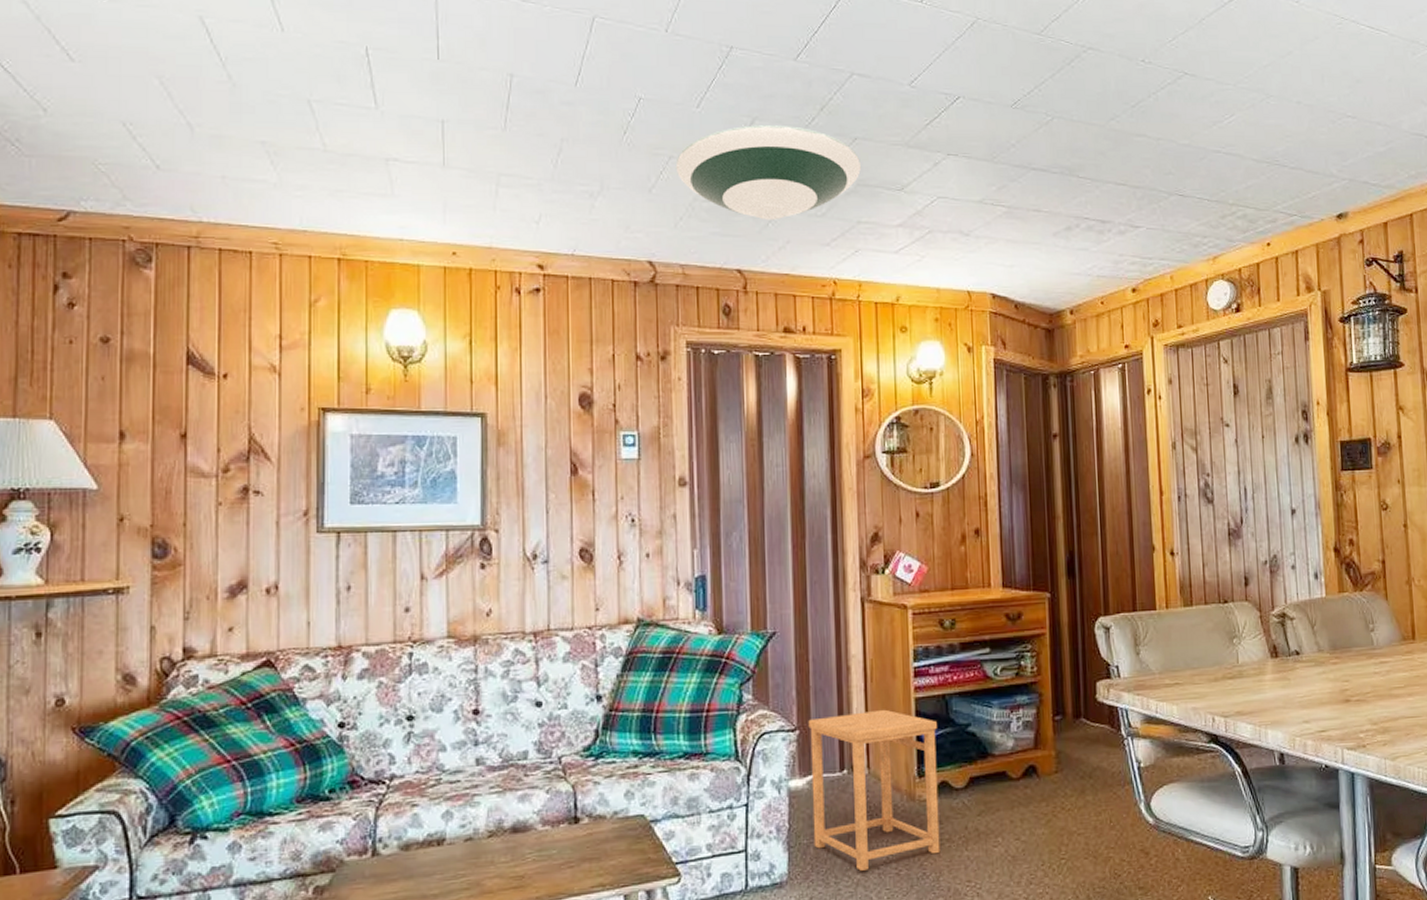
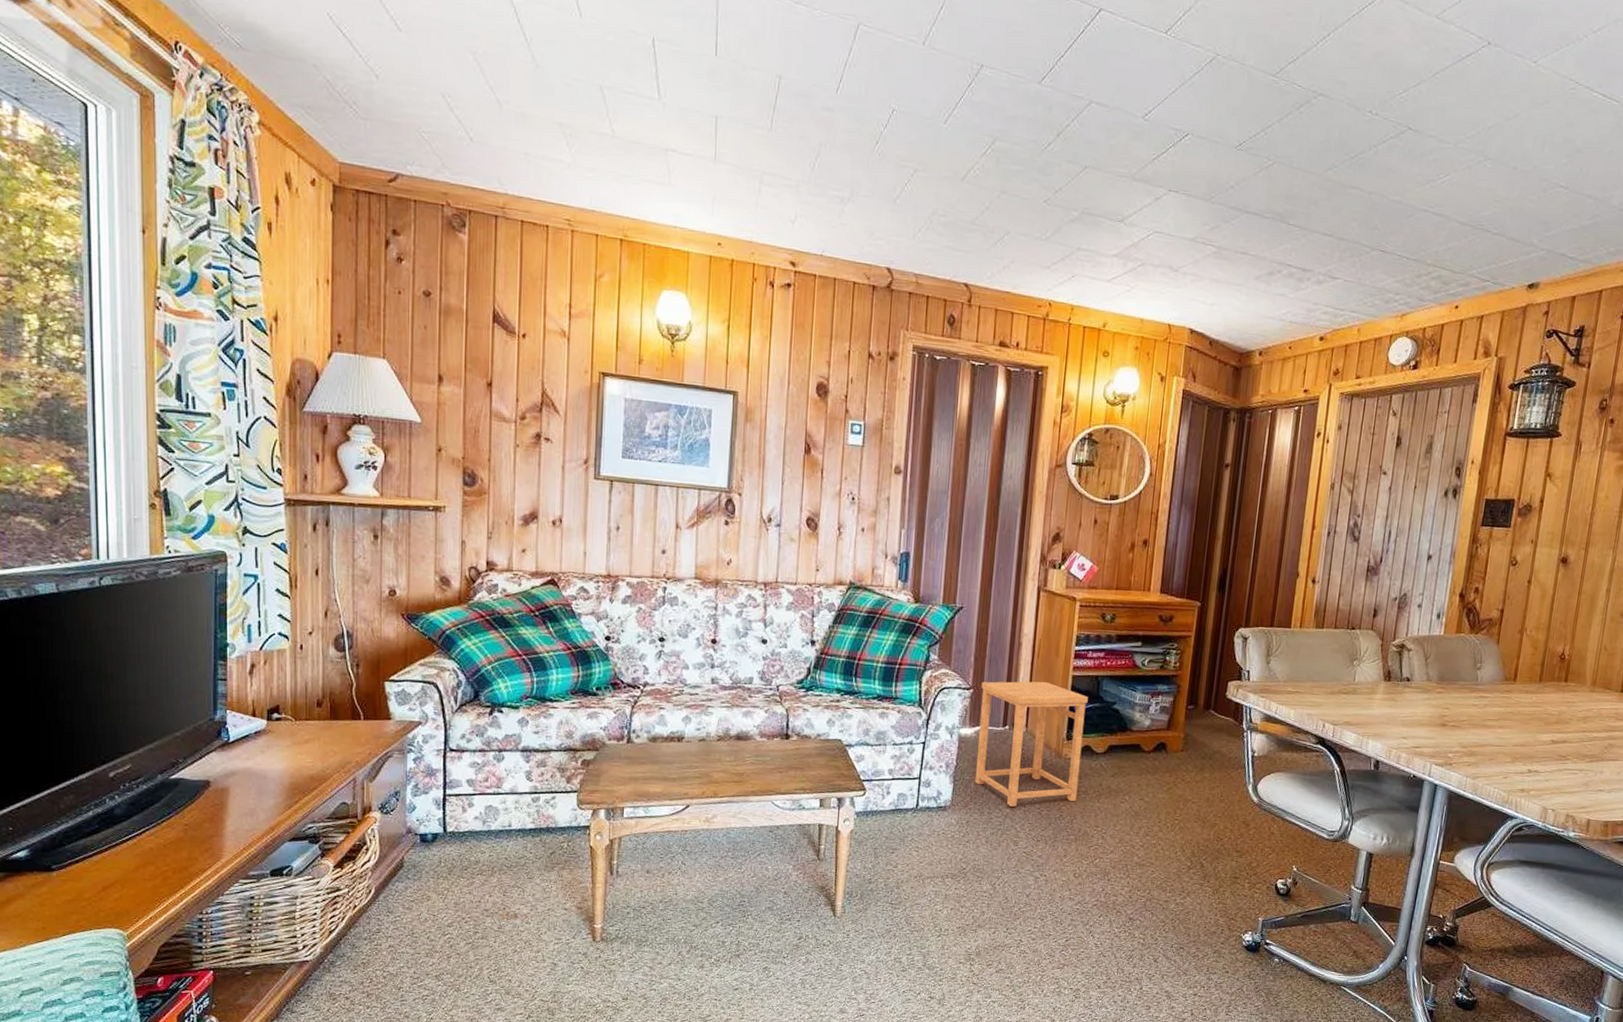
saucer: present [675,125,861,221] -> none [919,145,1088,240]

